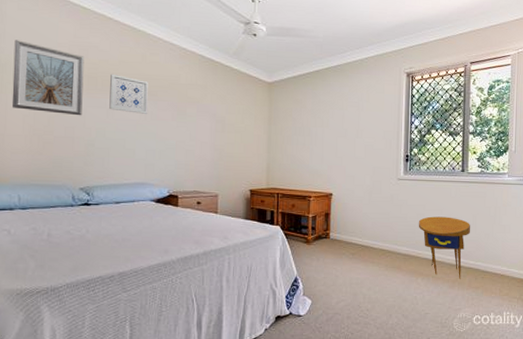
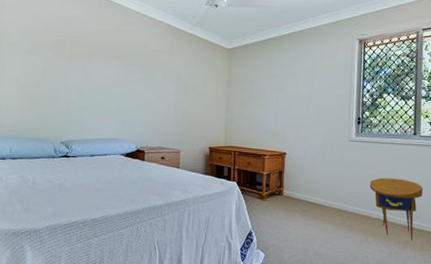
picture frame: present [11,40,85,116] -> none [7,13,69,78]
wall art: present [109,73,148,114] -> none [88,41,122,77]

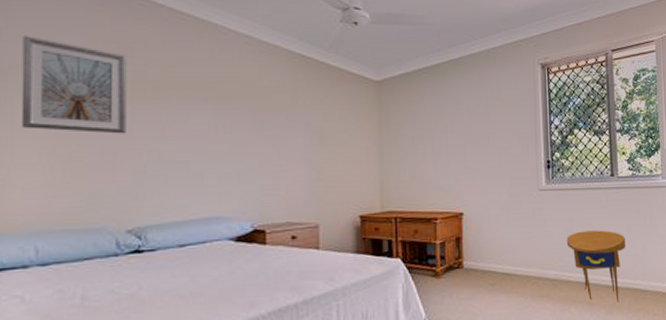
picture frame: none [7,13,69,78] -> present [21,36,127,134]

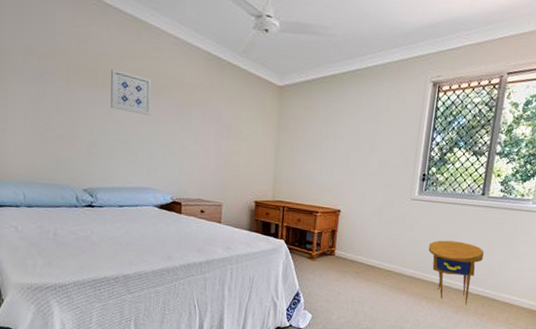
picture frame: present [21,36,127,134] -> none [10,26,84,114]
wall art: none [165,77,220,127] -> present [111,68,151,115]

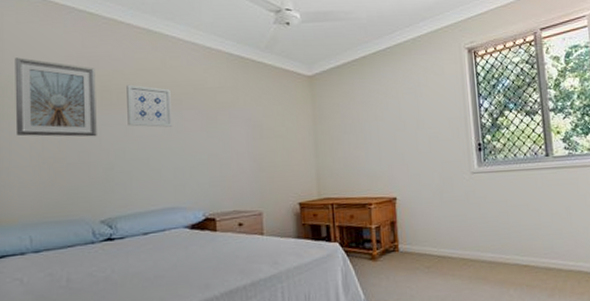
picture frame: none [10,26,84,114] -> present [15,57,97,137]
side table: present [428,240,484,305] -> none [501,211,565,285]

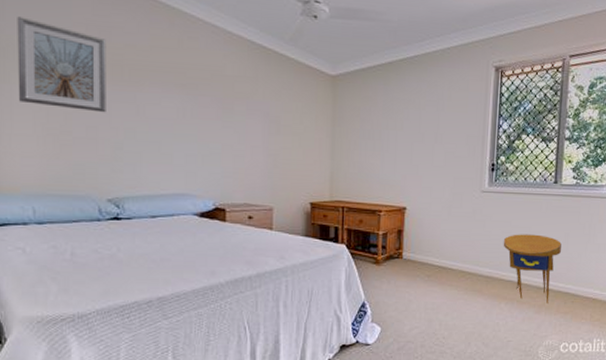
wall art: present [127,84,173,127] -> none [139,61,187,112]
side table: none [501,211,565,285] -> present [503,234,561,303]

